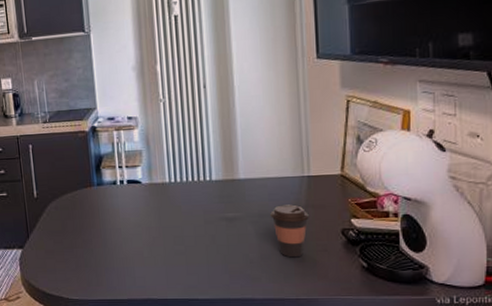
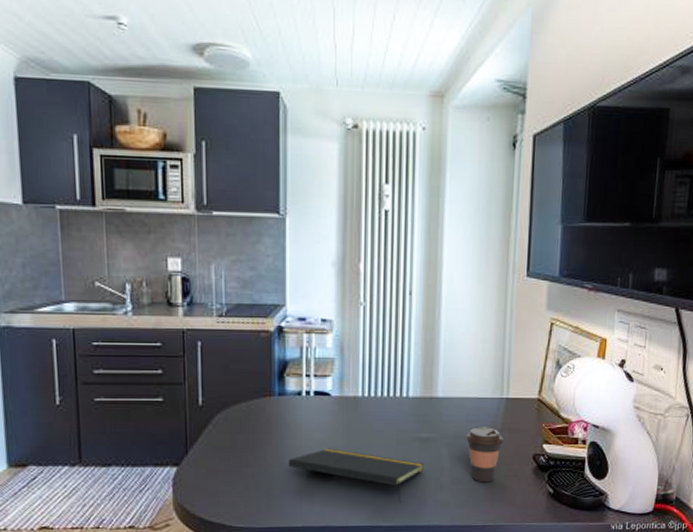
notepad: none [110,229,232,277] -> present [288,448,424,502]

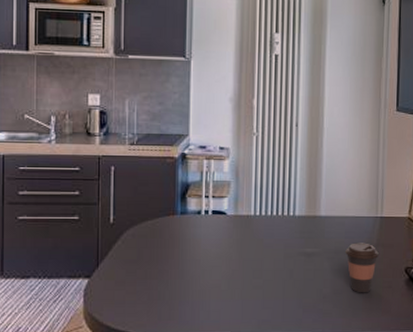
notepad: present [288,448,424,502] -> none [187,262,308,312]

